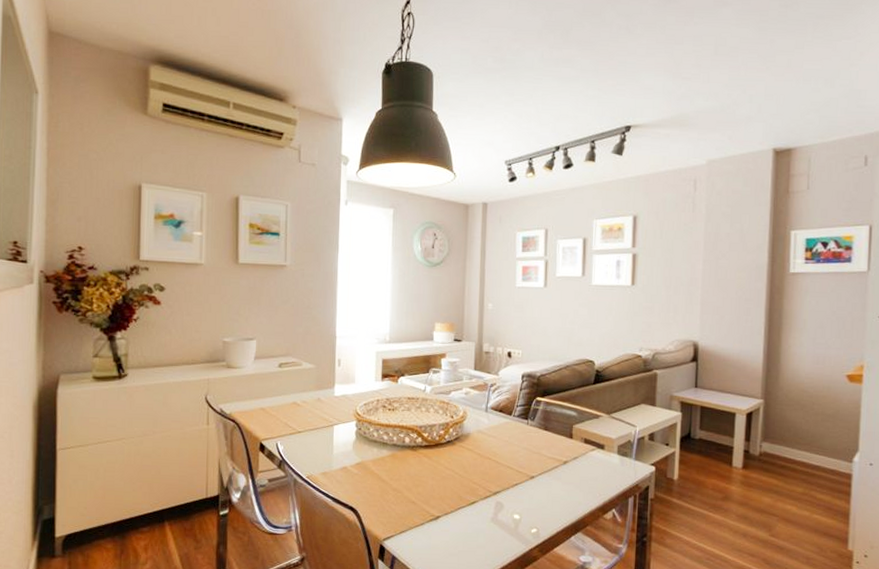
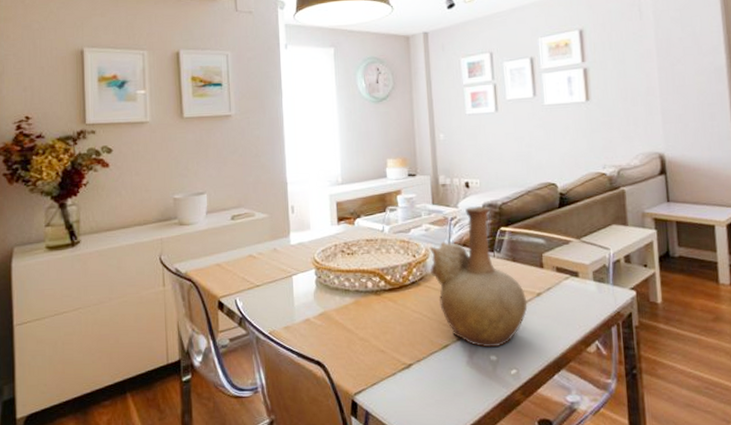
vase: none [466,374,554,507] -> present [429,205,528,348]

